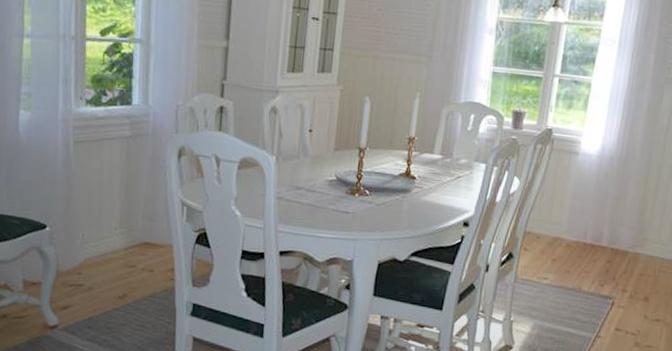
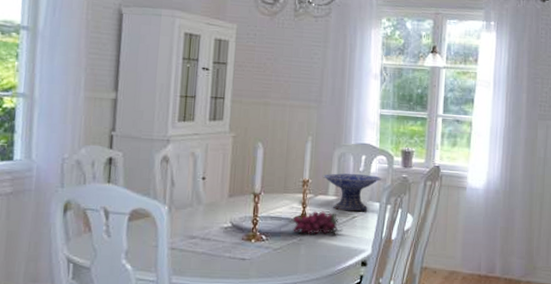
grapes: none [396,168,447,195] -> present [293,211,344,235]
decorative bowl: none [429,131,490,172] -> present [322,173,382,212]

